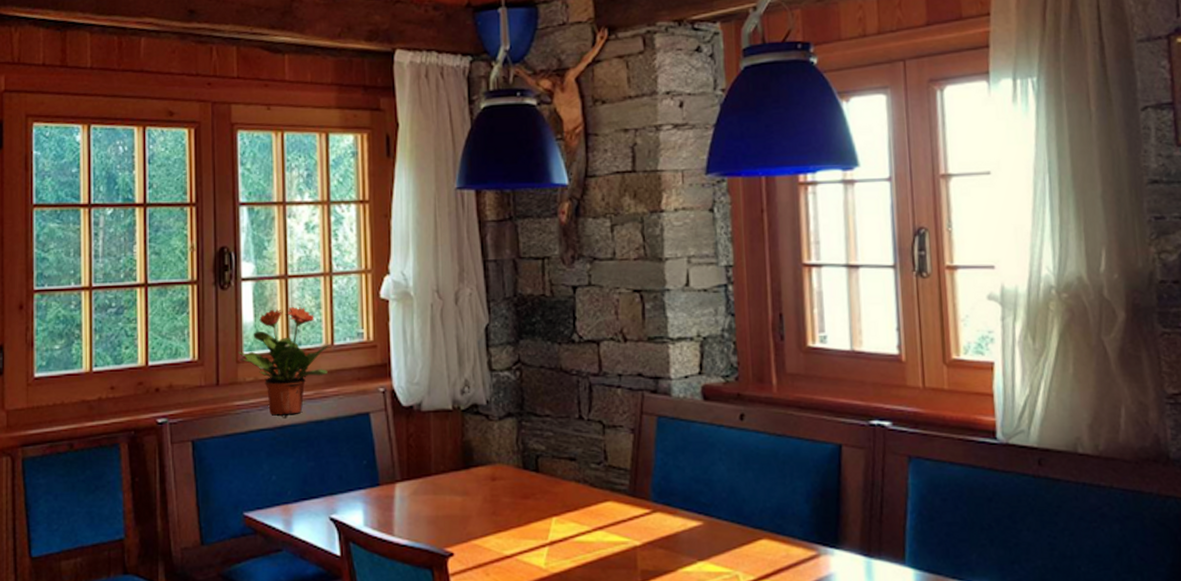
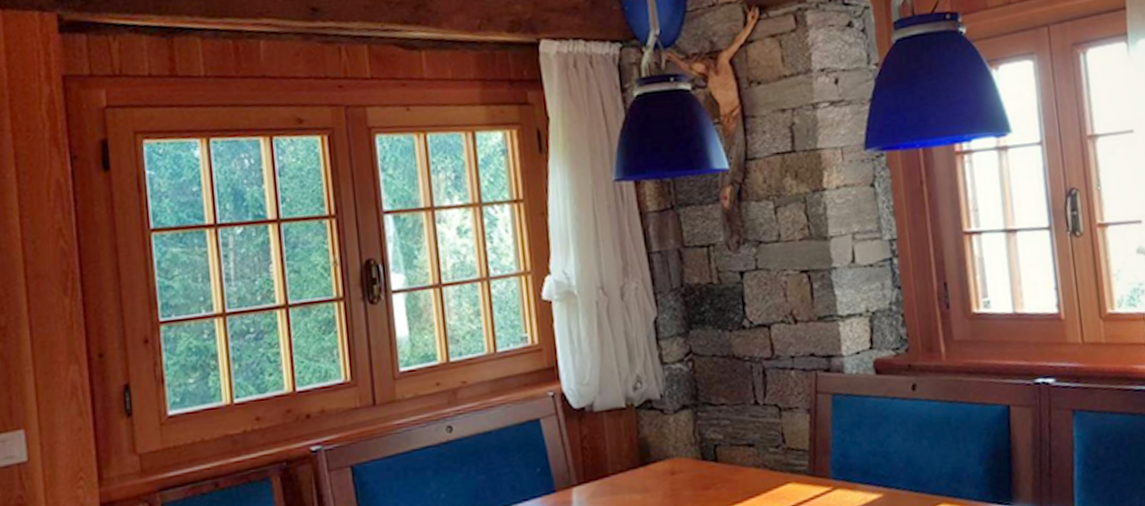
potted plant: present [238,306,332,416] -> none [394,315,494,431]

